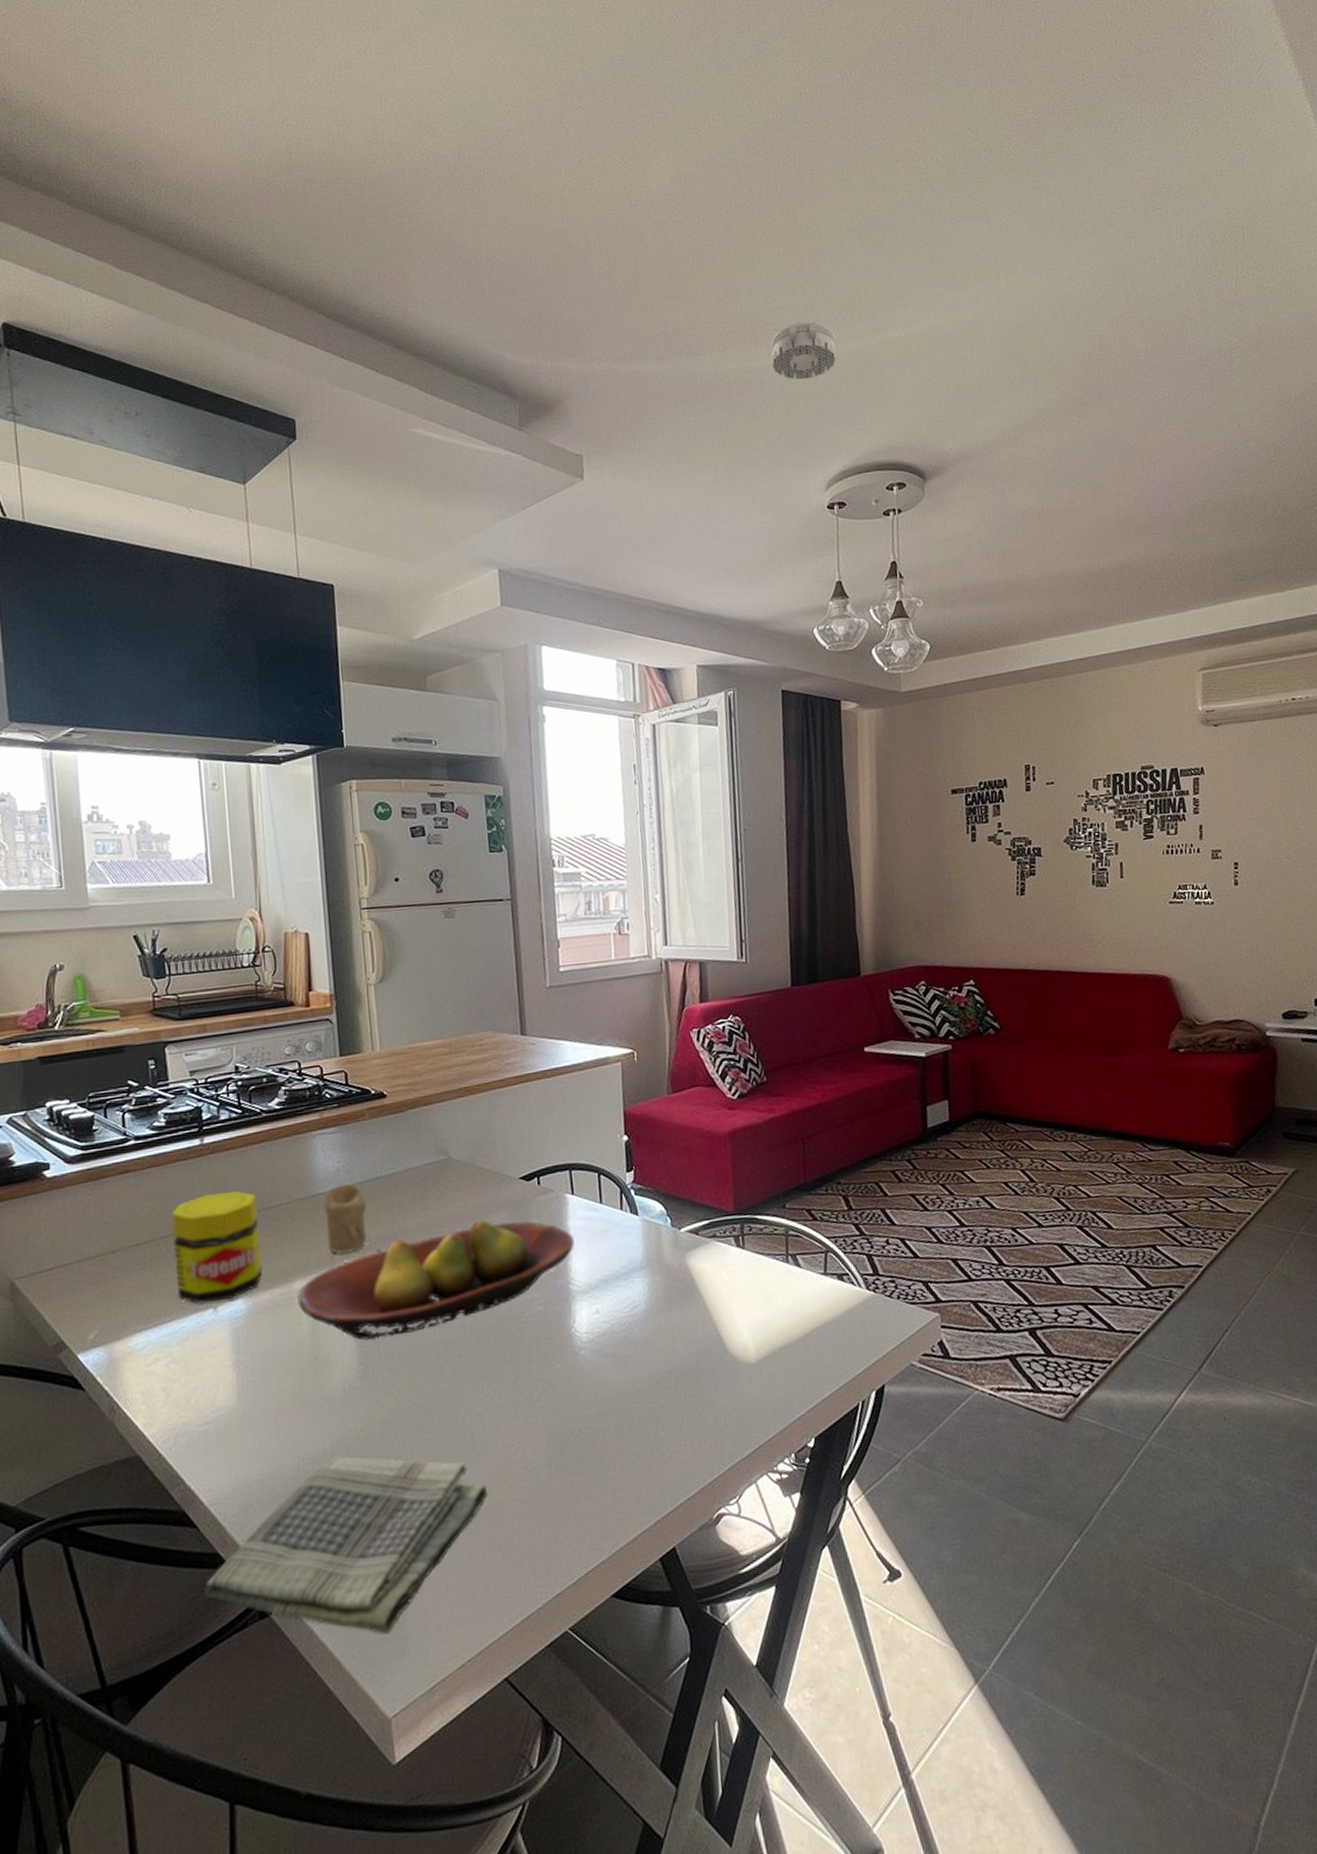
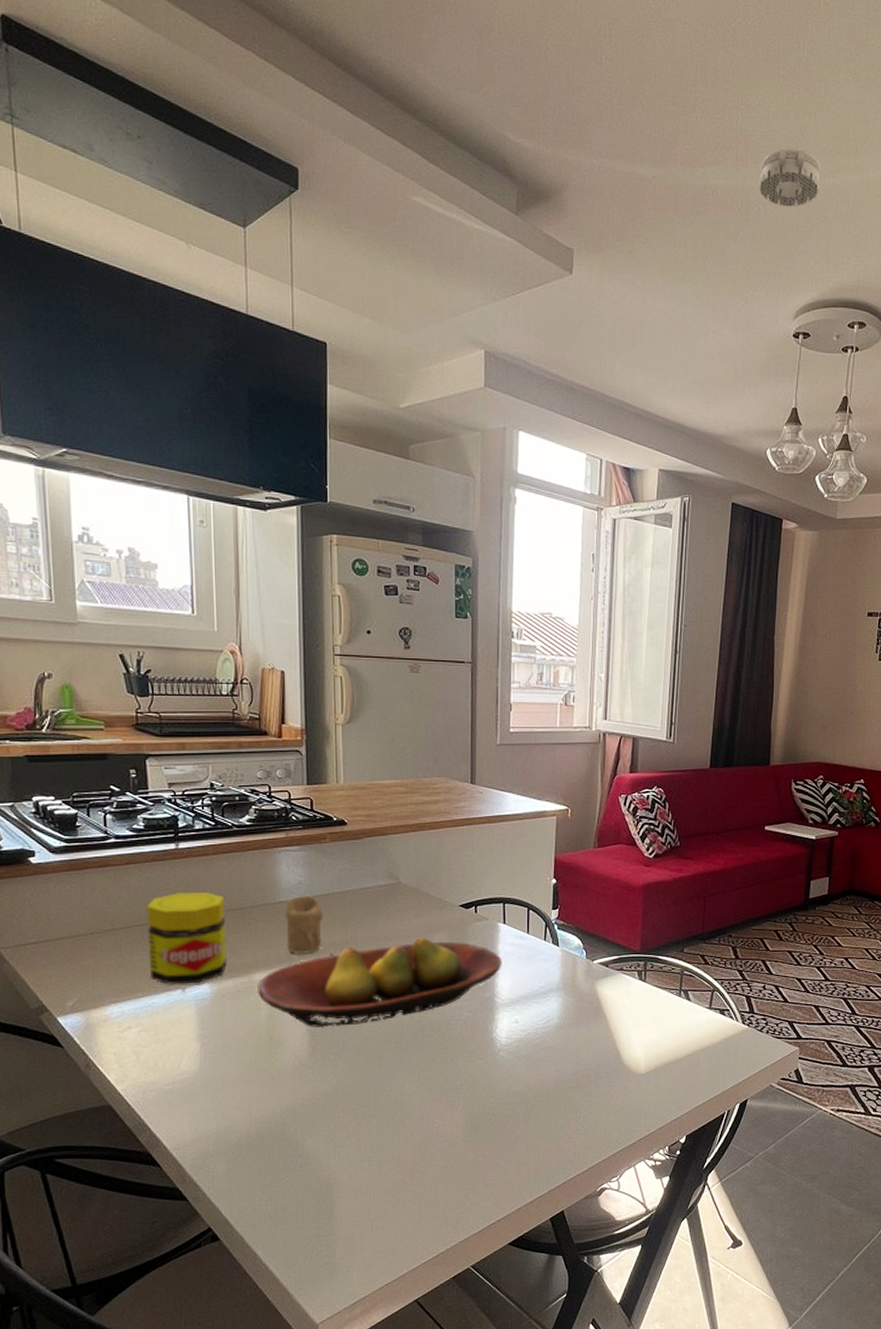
dish towel: present [203,1455,488,1634] -> none [164,1118,412,1260]

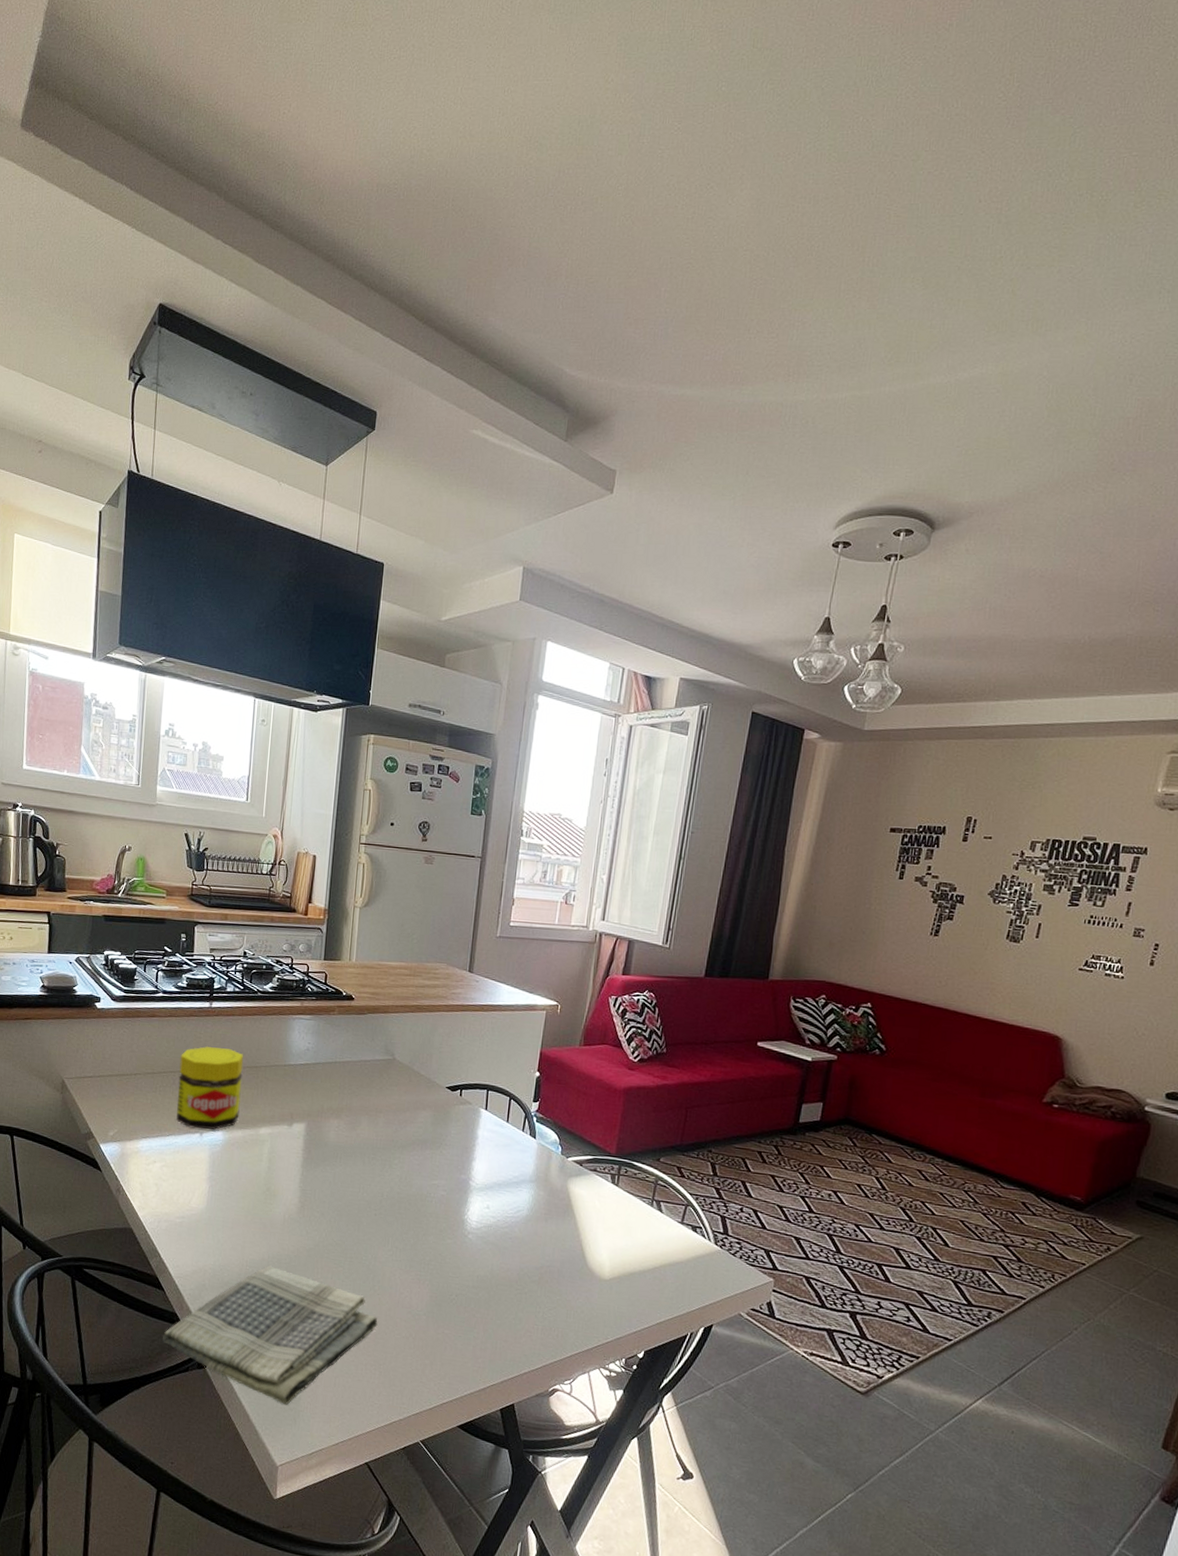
dish towel: none [164,1118,412,1260] -> present [162,1265,378,1405]
fruit bowl: present [257,937,502,1028] -> none [261,1112,480,1188]
candle: present [285,896,323,954] -> none [290,1061,325,1116]
smoke detector: present [759,147,821,207] -> none [809,359,878,418]

